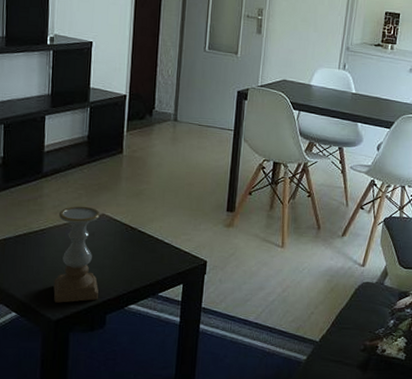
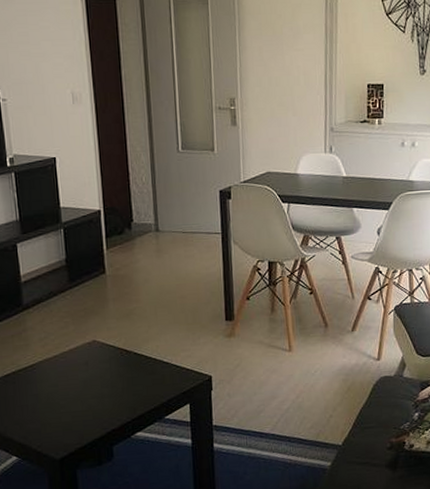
candle holder: present [53,206,100,303] -> none [47,334,101,441]

